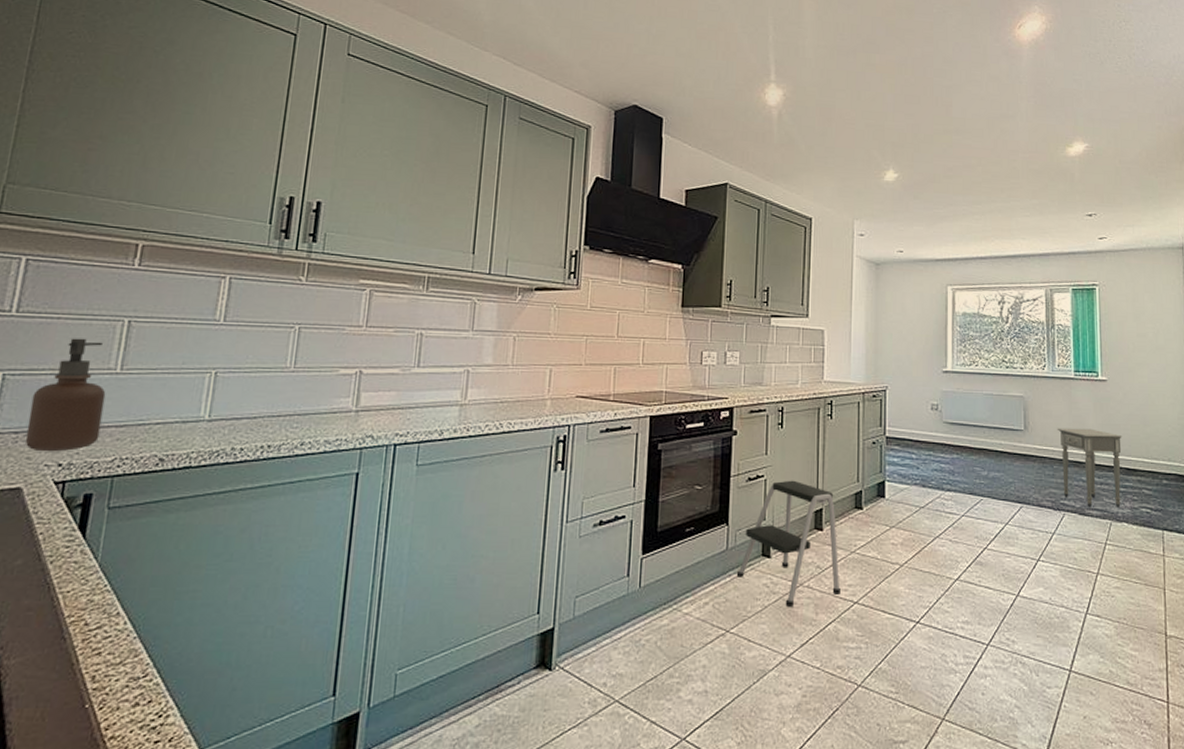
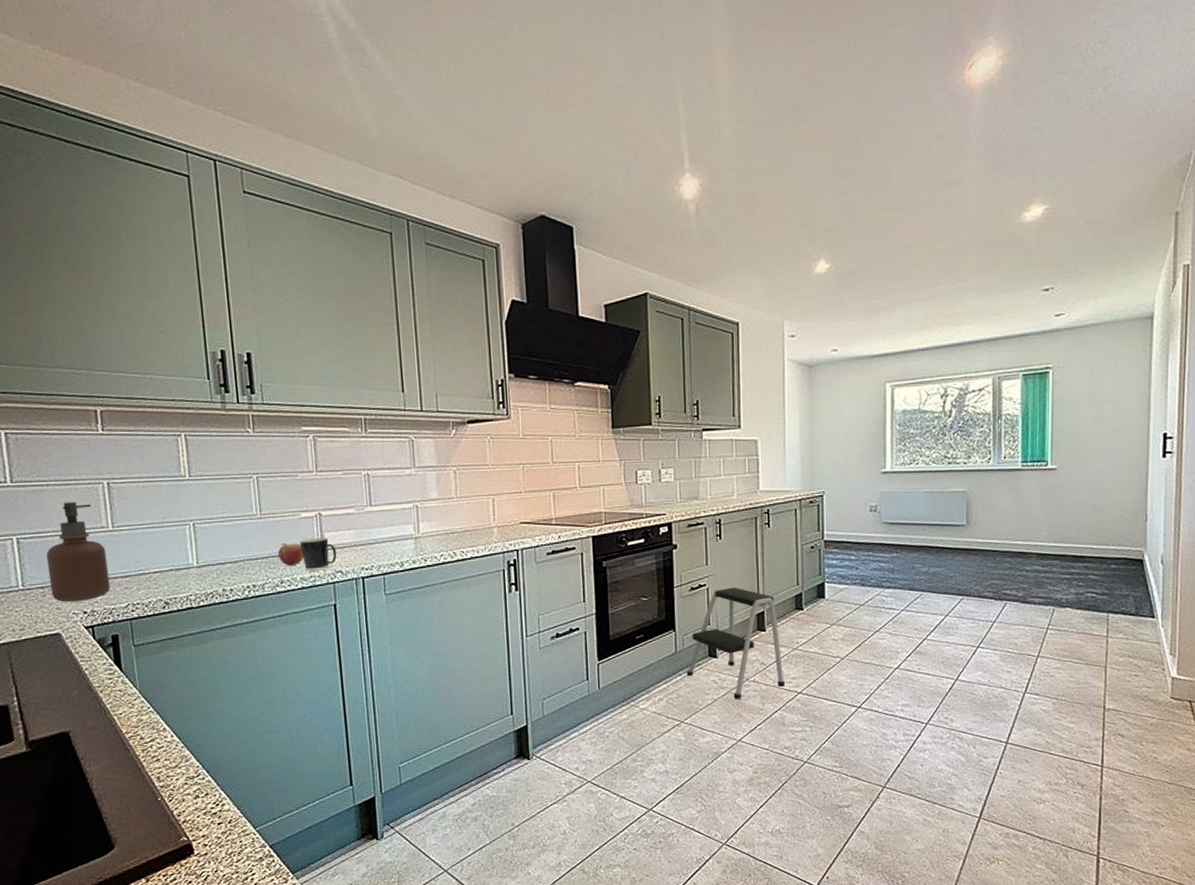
fruit: none [303,400,334,427] -> present [277,542,304,566]
mug: none [331,398,372,435] -> present [299,538,337,572]
side table: present [1057,428,1122,507] -> none [1001,519,1071,595]

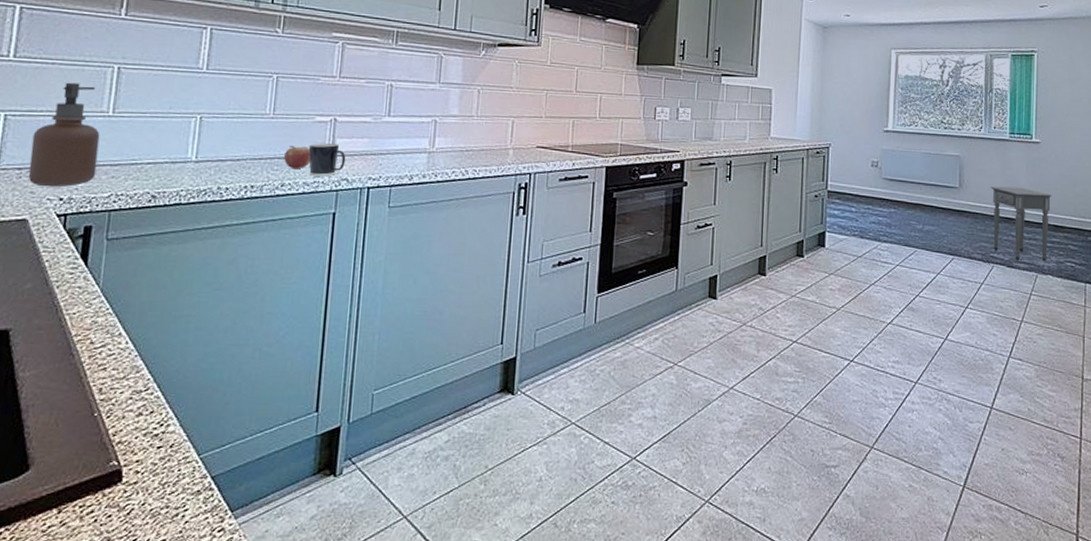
step stool: present [686,587,785,699] -> none [684,228,781,344]
side table: none [1001,519,1071,595] -> present [990,186,1052,261]

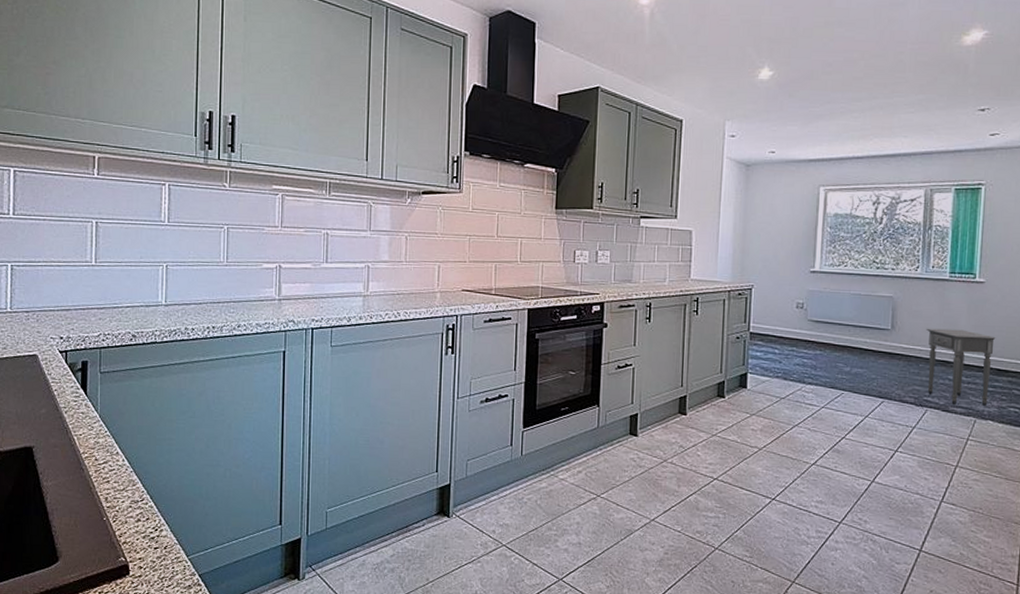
soap dispenser: present [28,82,100,188] -> none [34,236,87,328]
fruit: present [283,145,311,170] -> none [238,289,261,312]
mug: present [308,143,346,177] -> none [258,288,291,319]

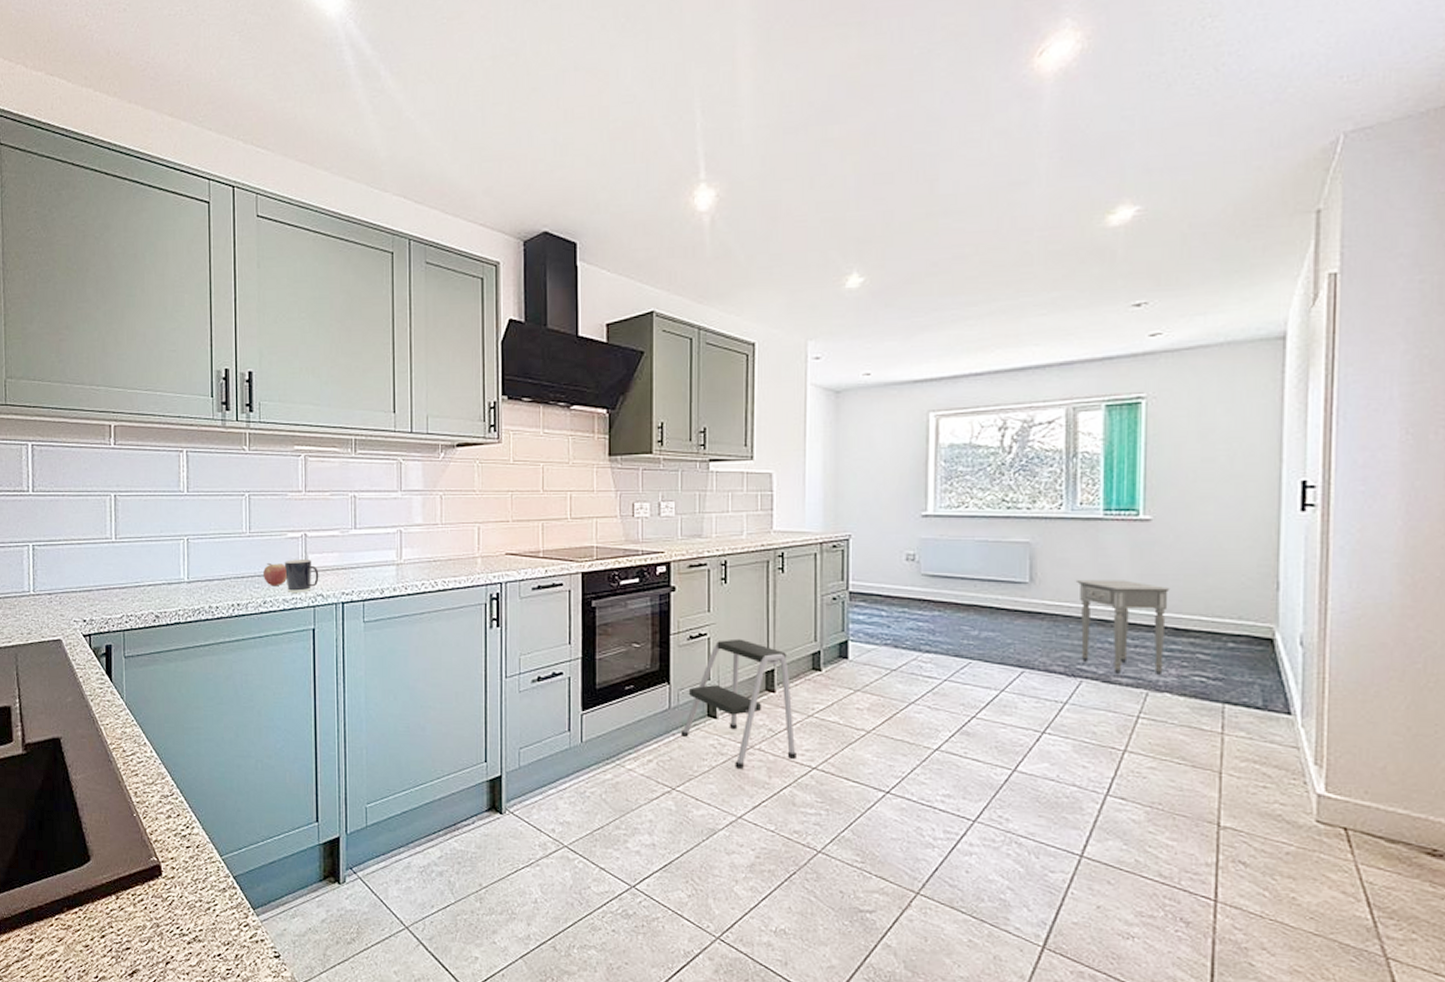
fruit: none [238,289,261,312] -> present [262,562,287,587]
mug: none [258,288,291,319] -> present [284,559,319,594]
step stool: none [606,369,701,479] -> present [680,638,796,769]

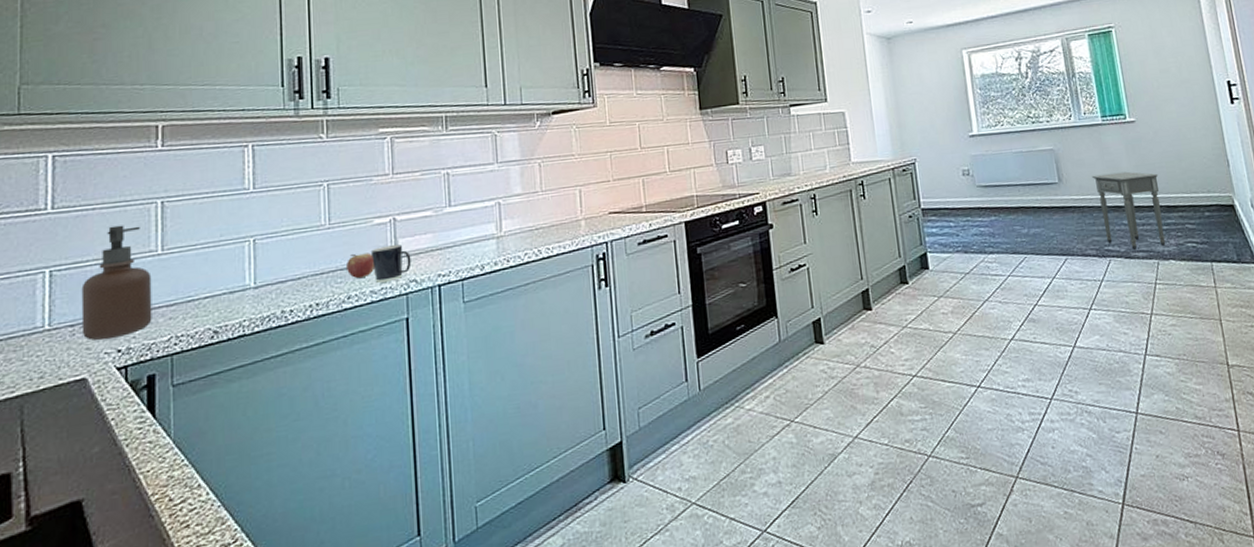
soap dispenser: none [56,512,109,610] -> present [81,225,152,342]
step stool: present [680,638,796,769] -> none [792,264,898,389]

